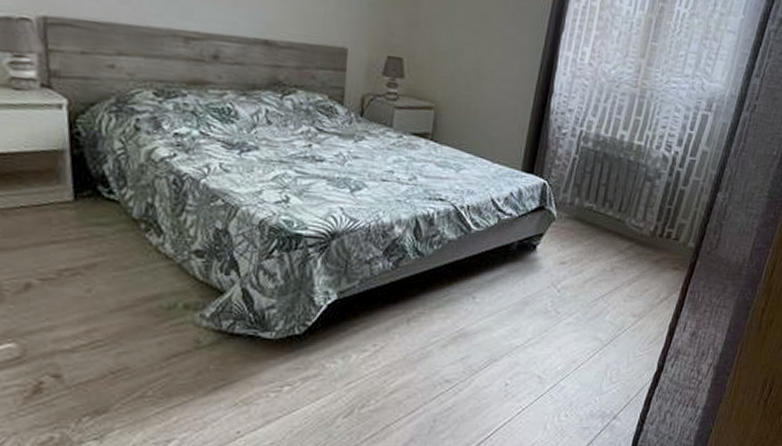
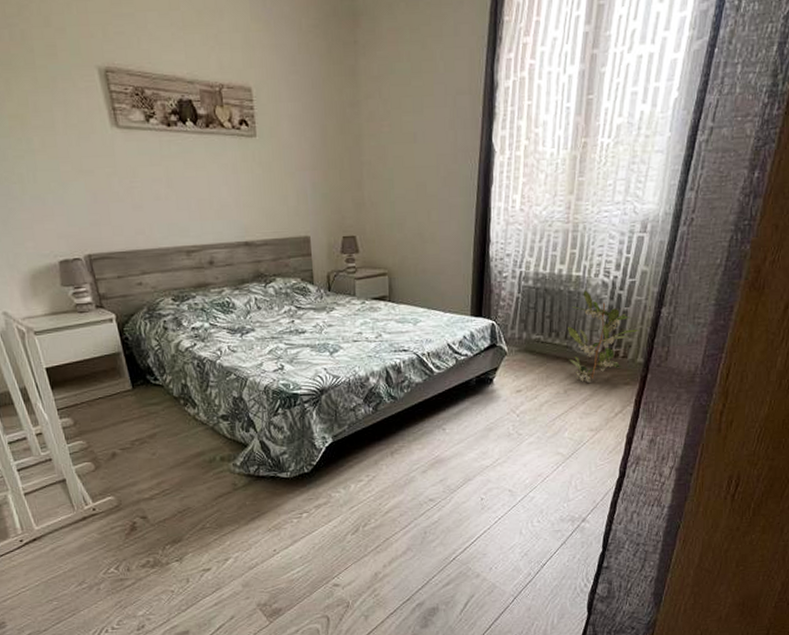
decorative plant: none [619,161,695,263] -> present [568,290,640,383]

